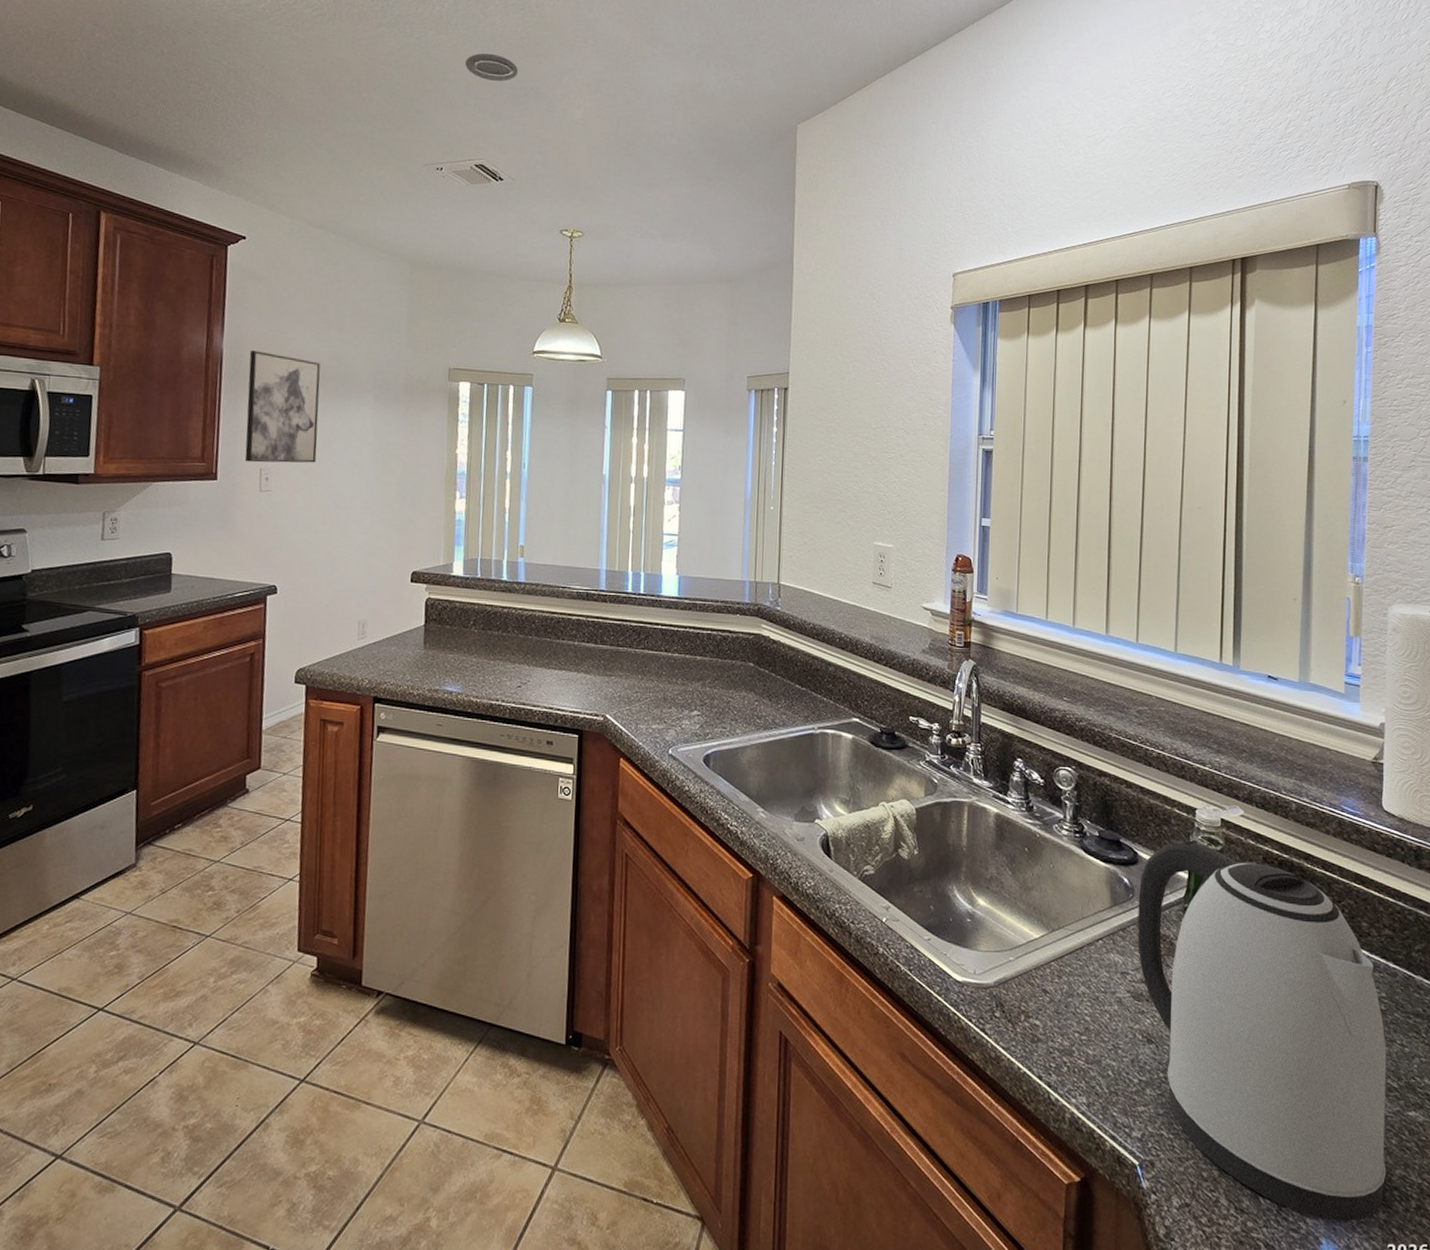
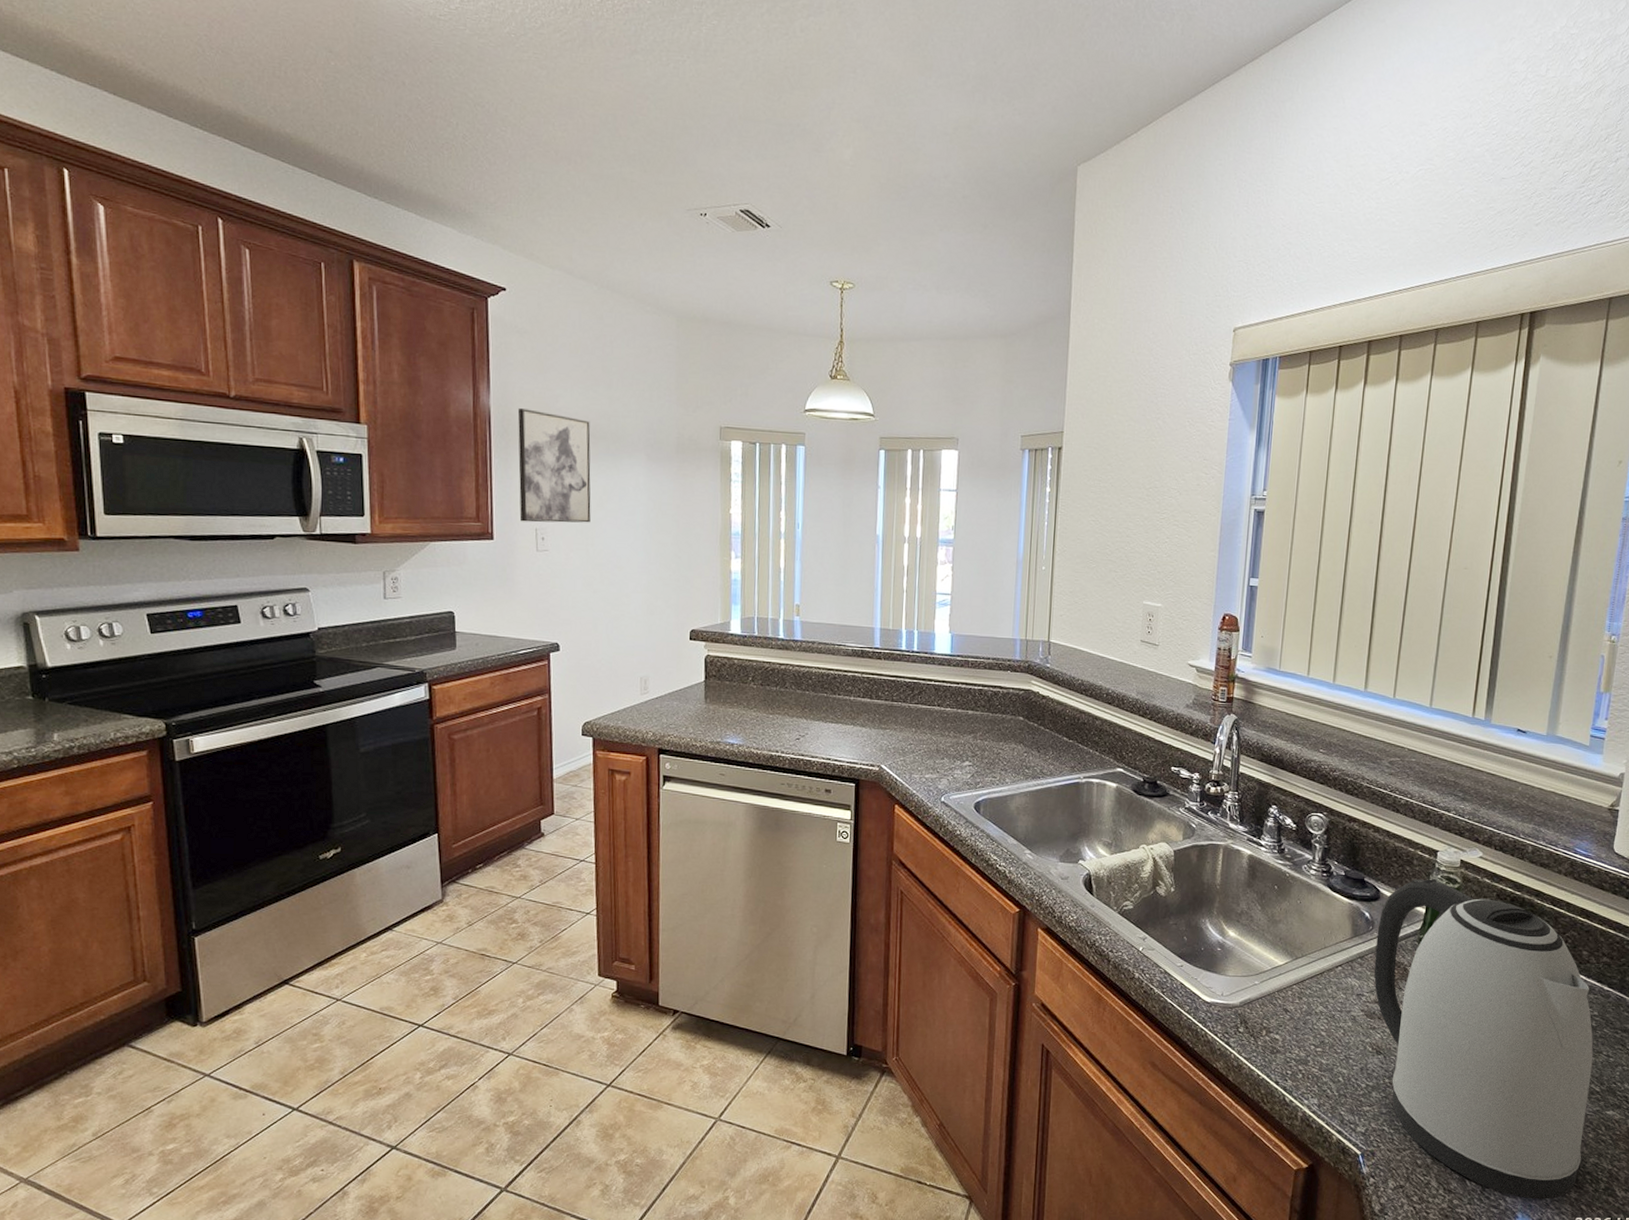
recessed light: present [465,53,519,82] -> none [726,84,784,117]

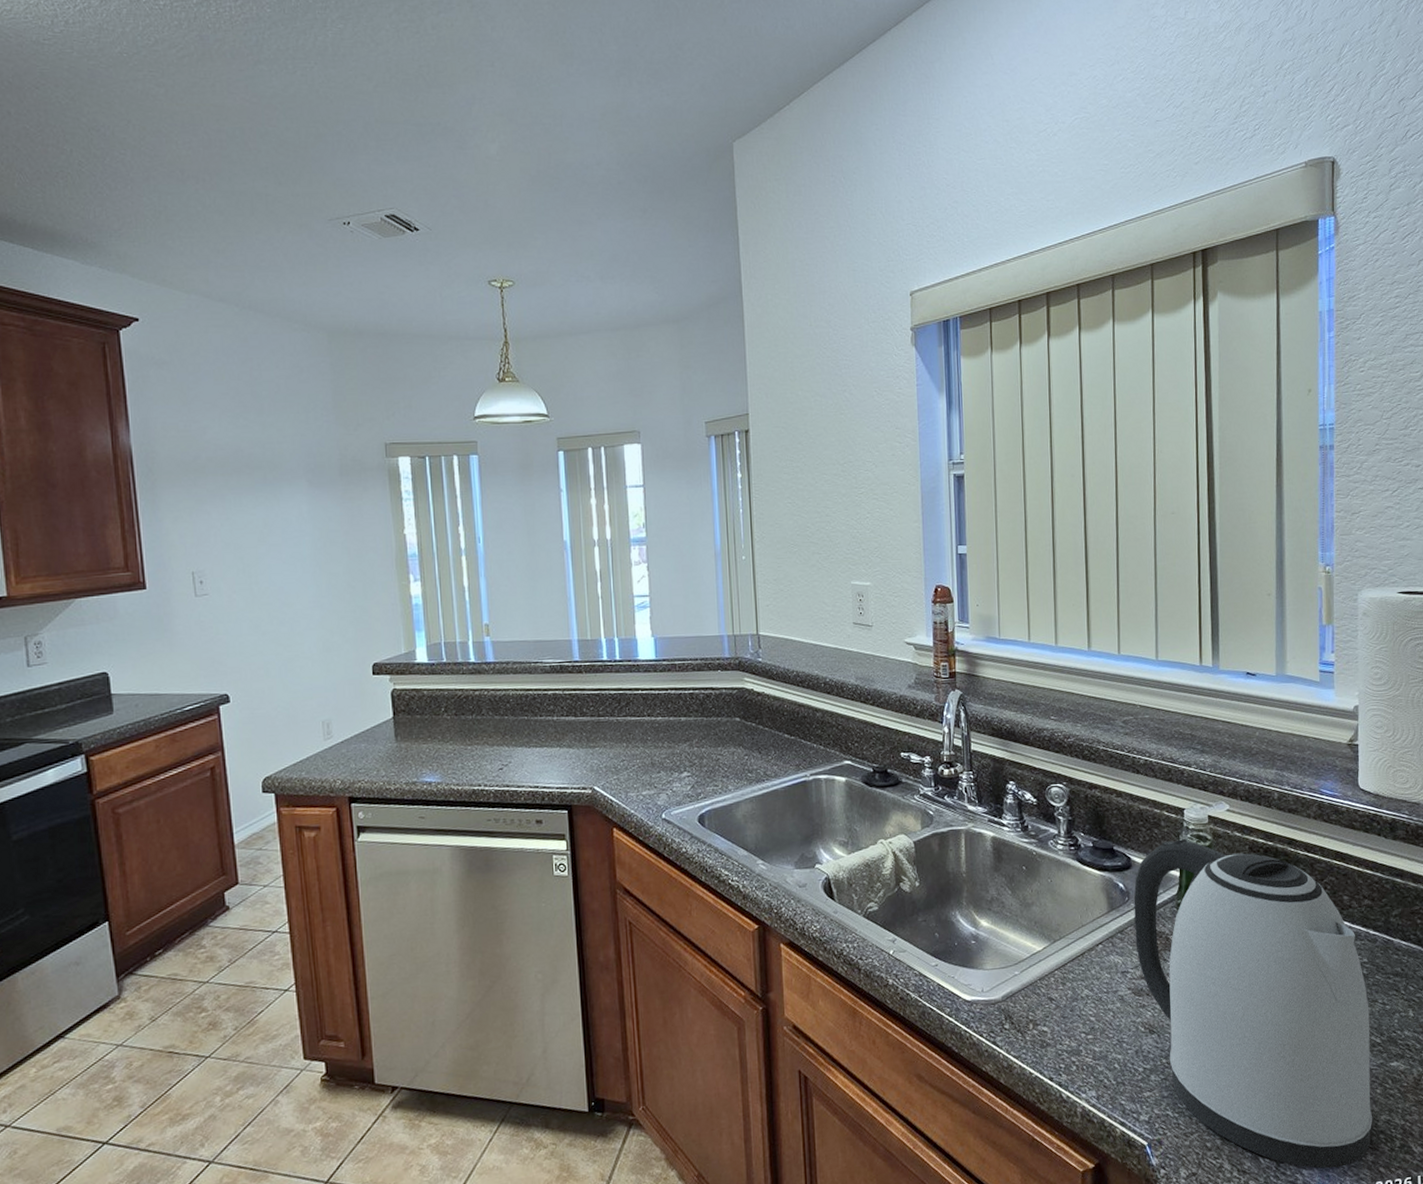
wall art: present [518,408,591,523] -> none [163,444,252,566]

